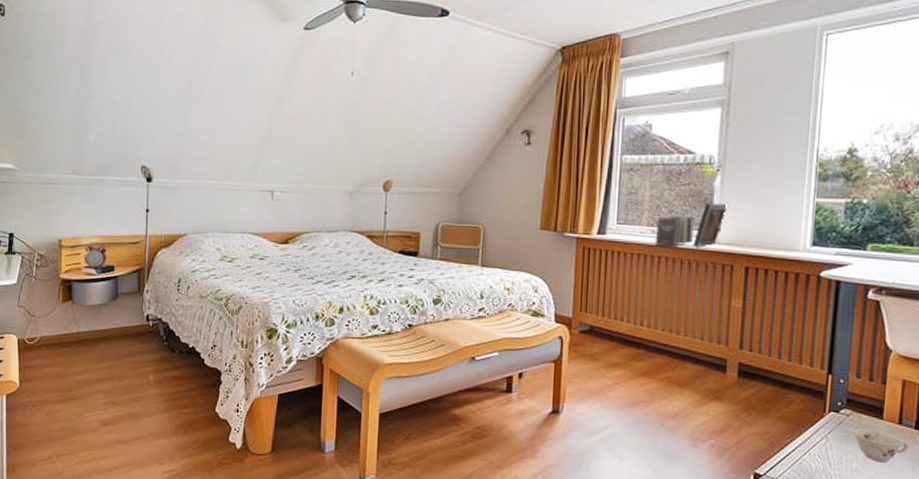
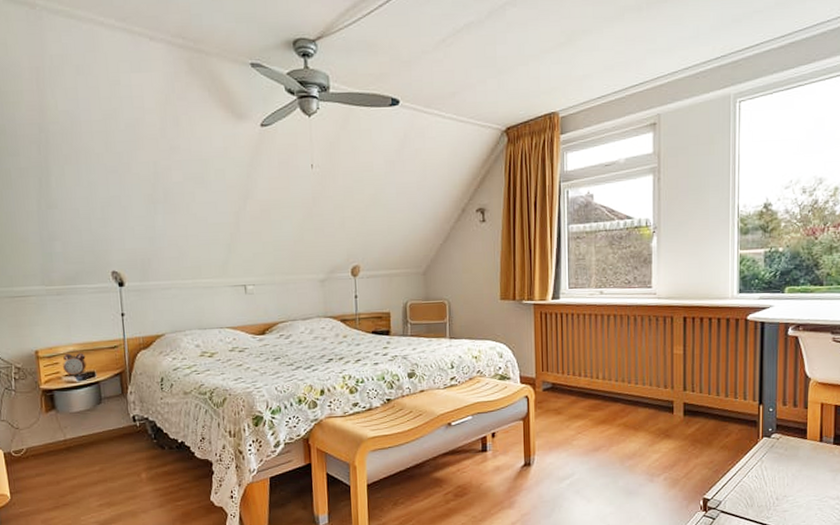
books: present [654,215,695,247] -> none [603,275,637,305]
picture frame: present [692,204,727,247] -> none [636,262,664,304]
teacup: present [852,428,909,463] -> none [782,448,829,476]

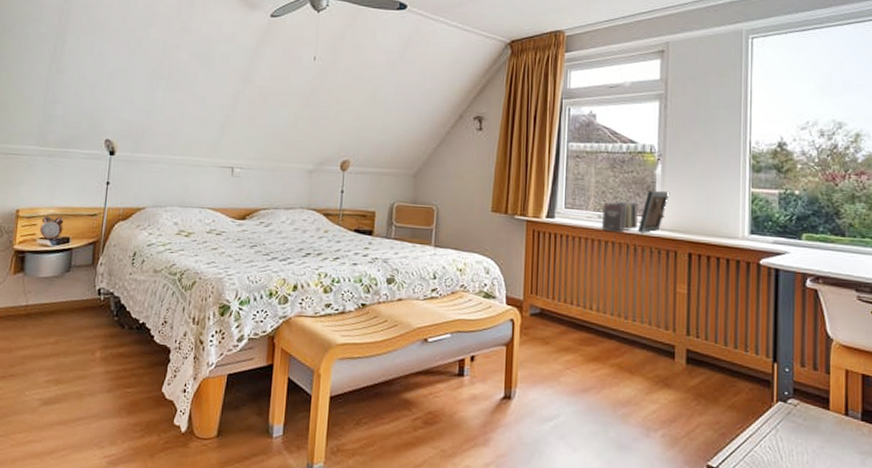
books: none [603,275,637,305] -> present [601,201,639,232]
picture frame: none [636,262,664,304] -> present [637,191,669,233]

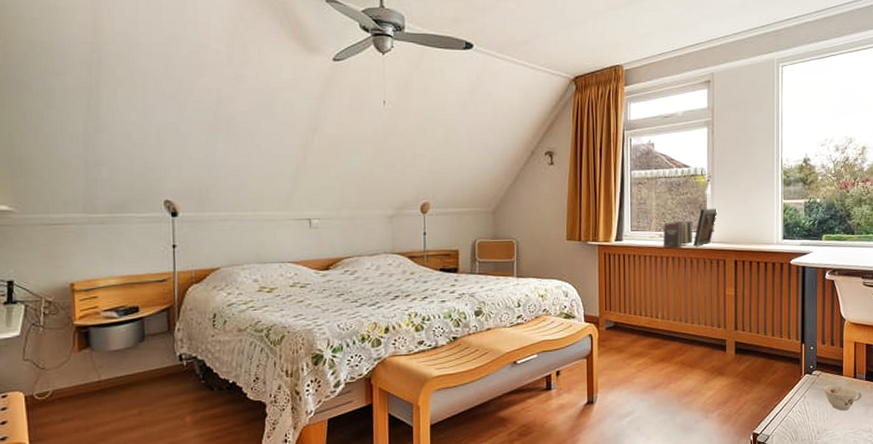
alarm clock: present [40,213,64,240] -> none [102,283,130,313]
teacup: none [801,419,856,456] -> present [822,384,862,411]

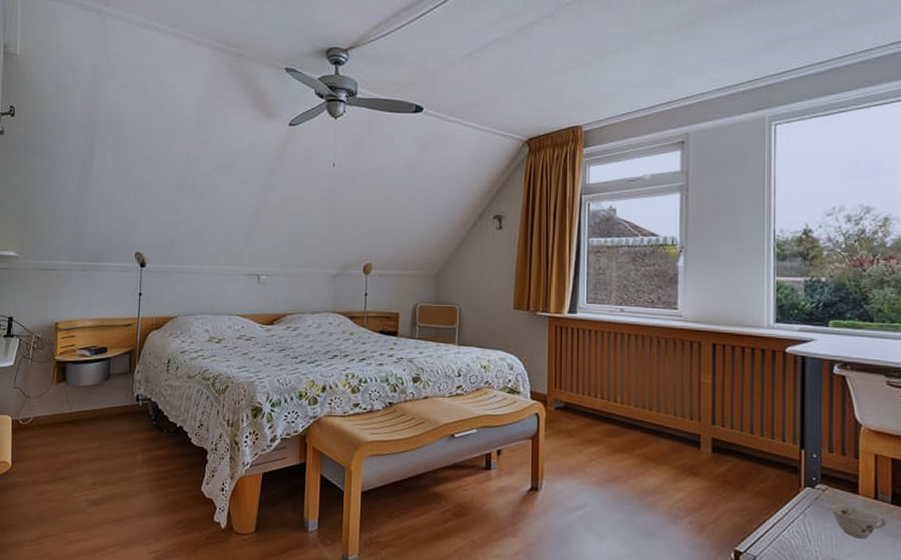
books: present [662,220,694,248] -> none [623,294,661,324]
picture frame: present [692,209,717,247] -> none [660,283,691,325]

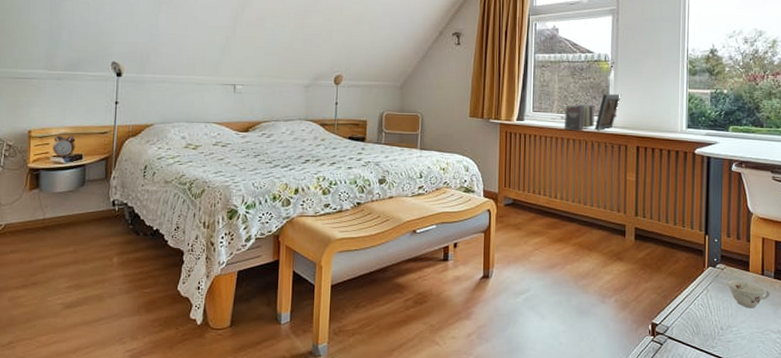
alarm clock: none [79,325,101,351] -> present [53,133,76,158]
books: none [623,294,661,324] -> present [564,104,595,130]
picture frame: none [660,283,691,325] -> present [594,94,620,131]

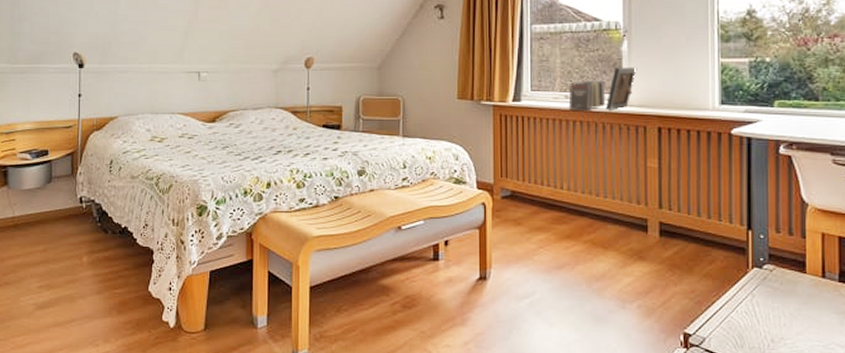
alarm clock: present [53,133,76,158] -> none [19,128,41,154]
teacup: present [726,280,770,308] -> none [777,283,834,317]

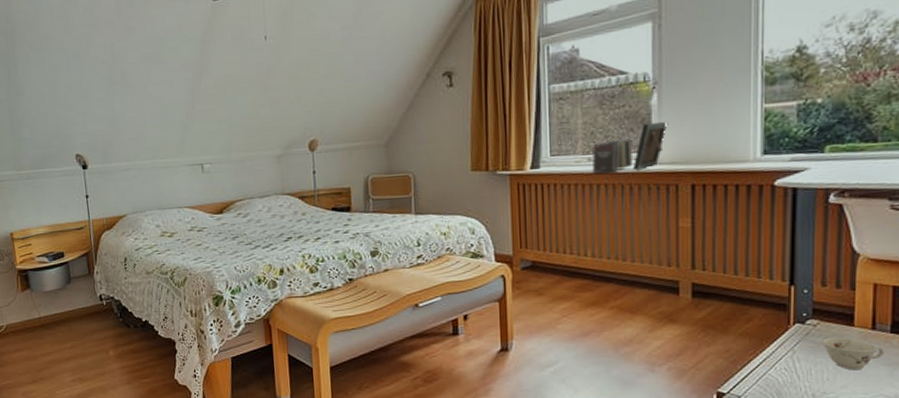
teacup: none [777,283,834,317] -> present [821,337,884,370]

